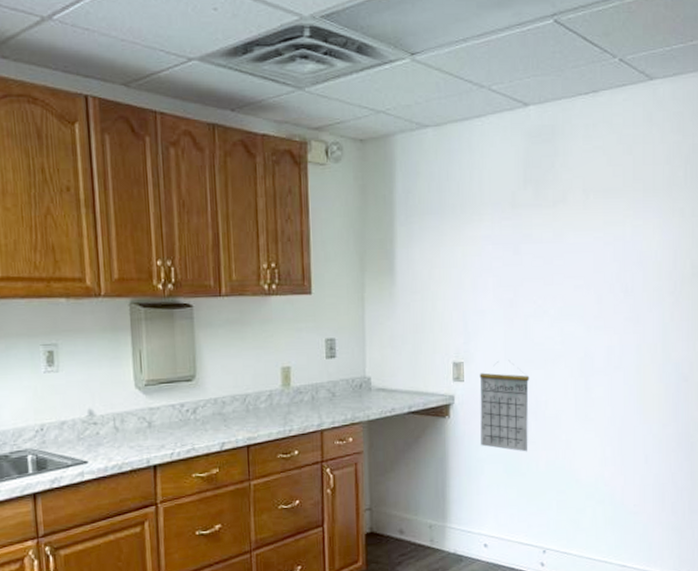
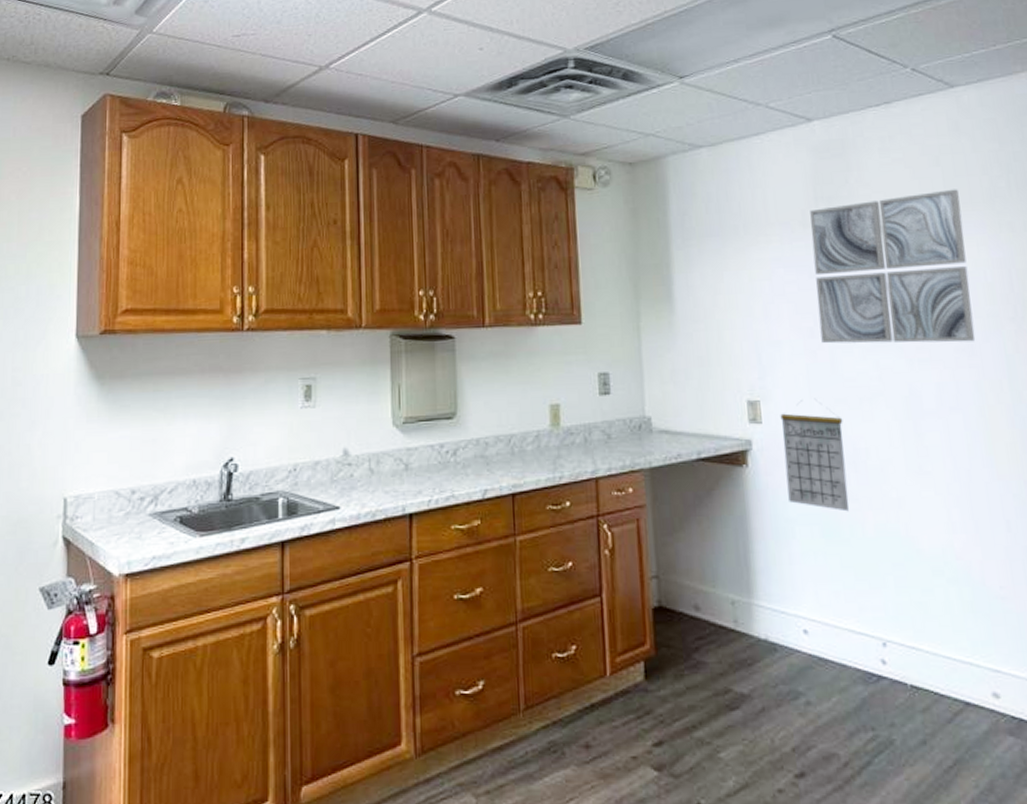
wall art: none [518,176,644,313] -> present [810,189,976,344]

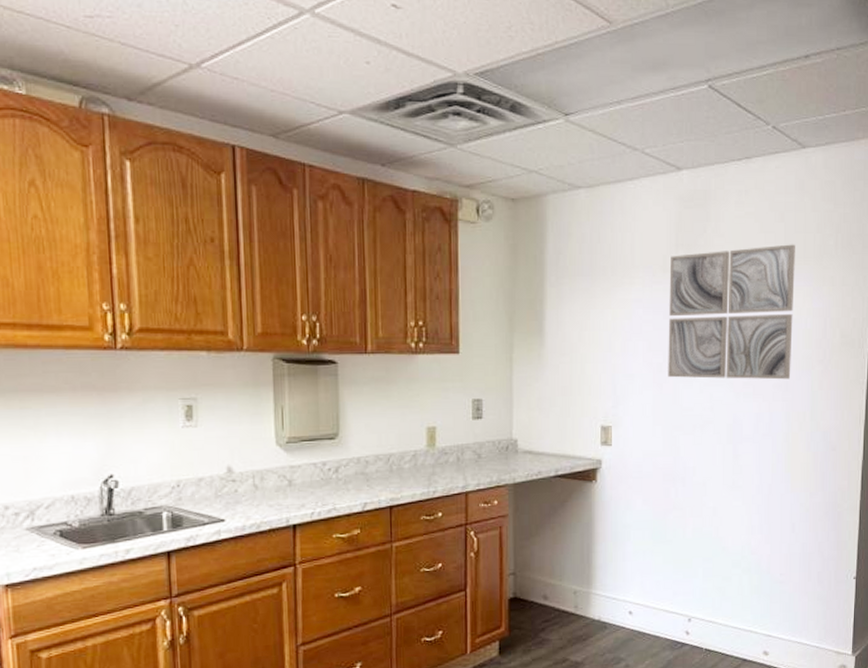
calendar: present [780,398,850,512] -> none [627,424,678,519]

